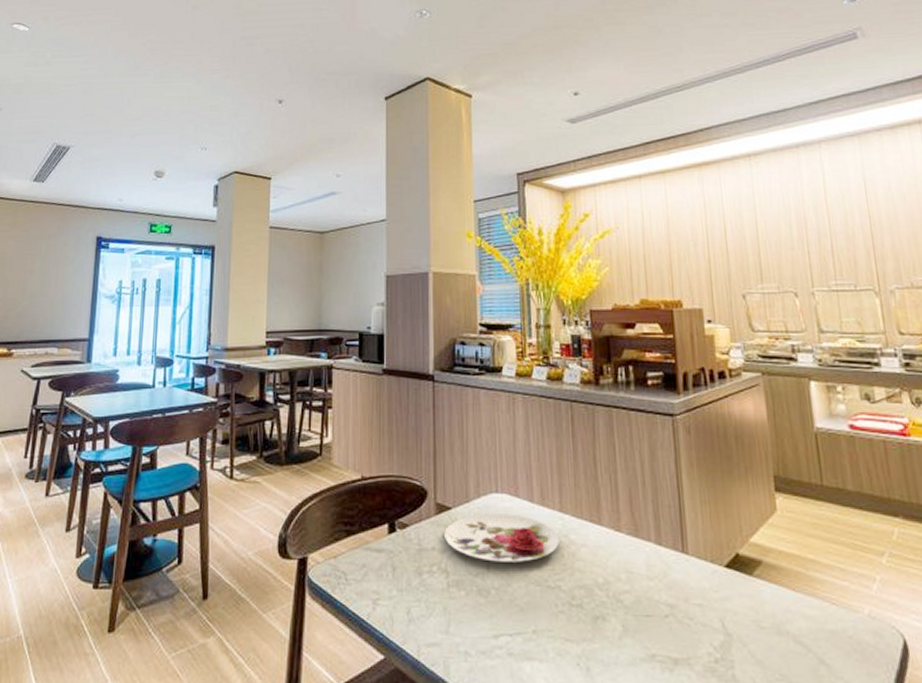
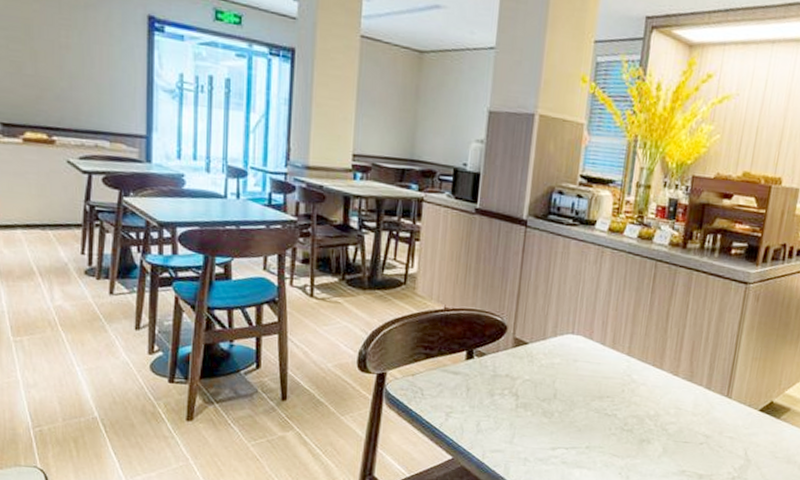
plate: present [444,513,560,562] -> none [518,350,623,393]

